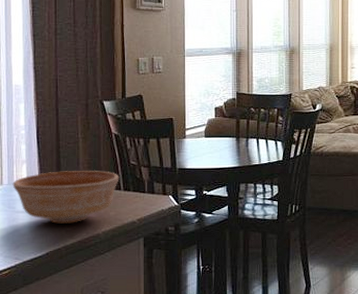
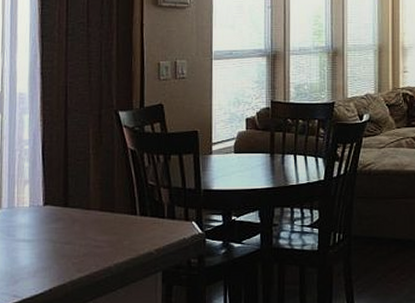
bowl: present [12,171,120,224] -> none [13,192,135,254]

